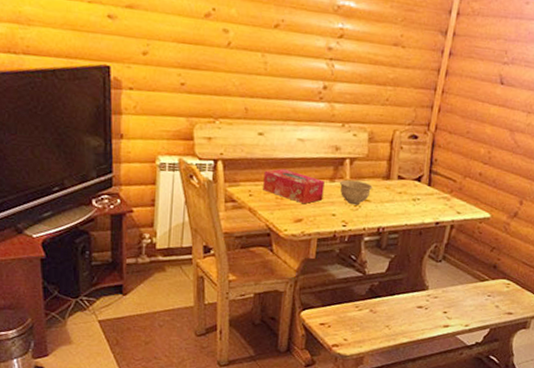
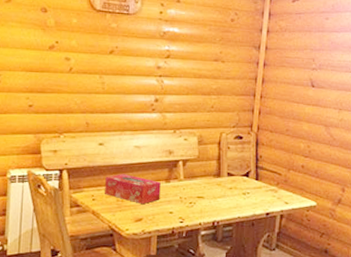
bowl: present [339,179,373,205] -> none [174,179,205,202]

